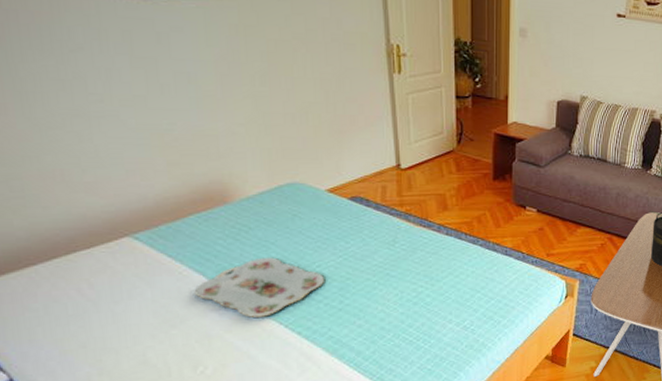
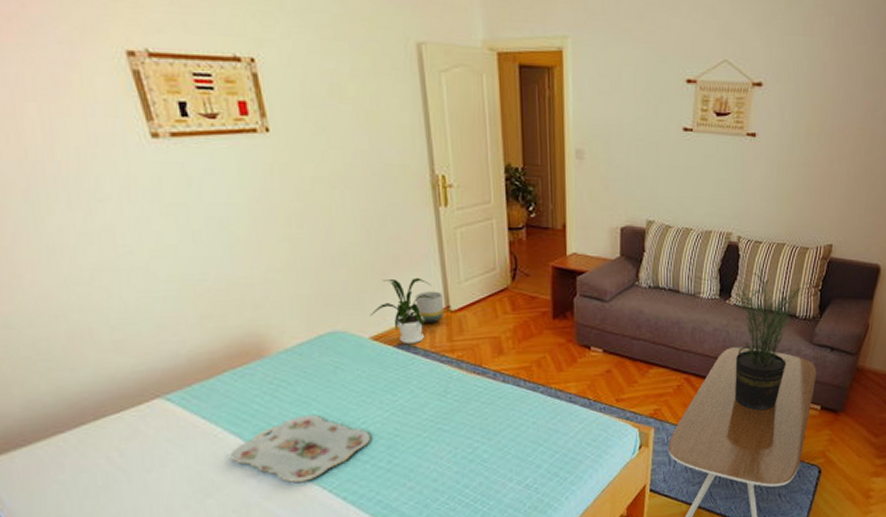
house plant: none [327,137,386,198] -> present [370,277,435,345]
planter: none [369,150,394,180] -> present [415,291,443,324]

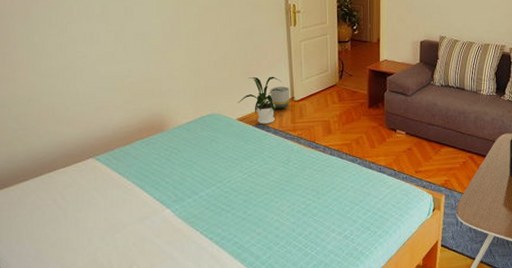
serving tray: present [230,414,370,483] -> none [135,174,232,224]

